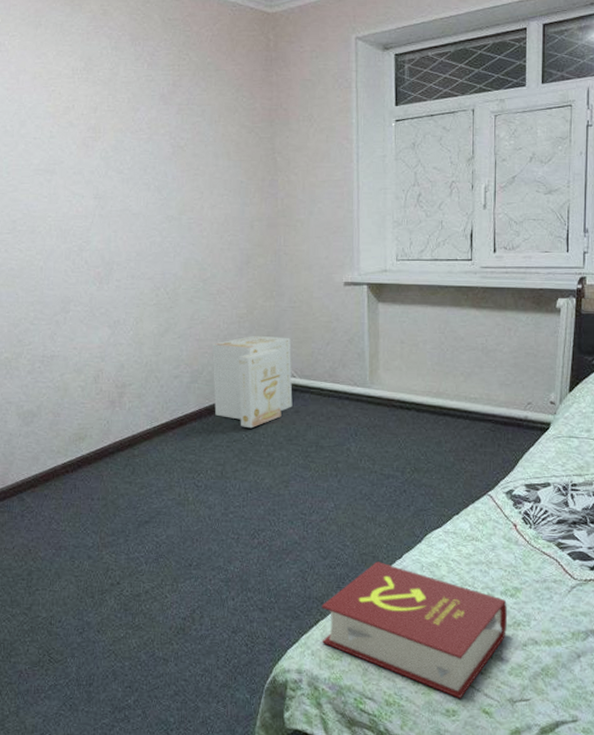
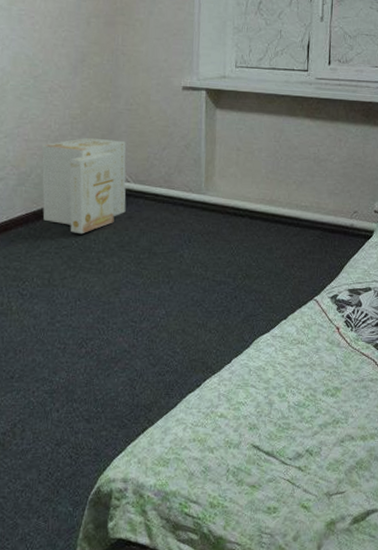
book: present [321,561,508,698] -> none [148,367,328,495]

